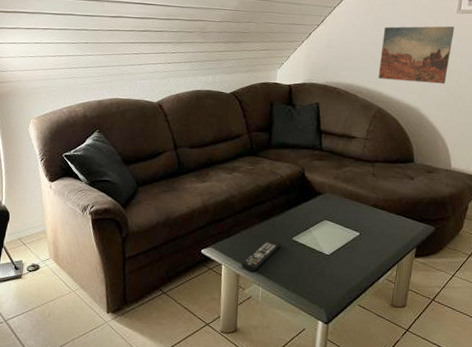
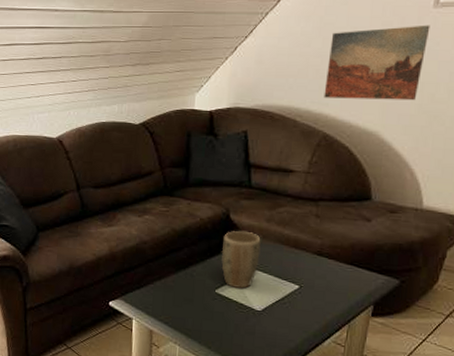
remote control: present [241,238,281,272] -> none [155,291,202,328]
plant pot: none [297,186,330,236] -> present [221,230,261,288]

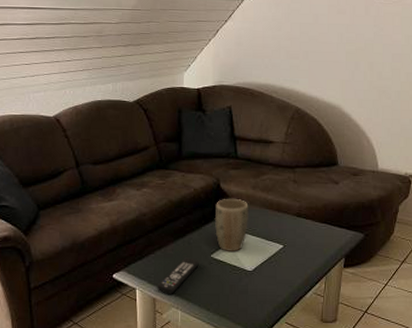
remote control: none [155,291,202,328] -> present [157,258,199,294]
wall art: present [324,25,431,101] -> none [294,13,375,78]

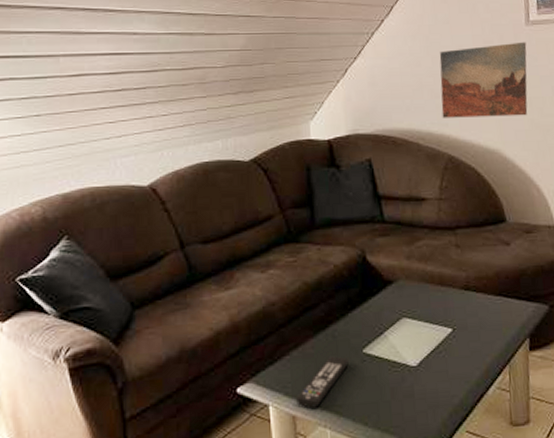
plant pot: present [214,198,249,251] -> none [363,273,406,343]
wall art: none [294,13,375,78] -> present [439,42,528,118]

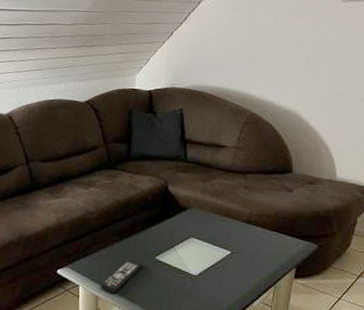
wall art: present [439,42,528,118] -> none [250,16,340,84]

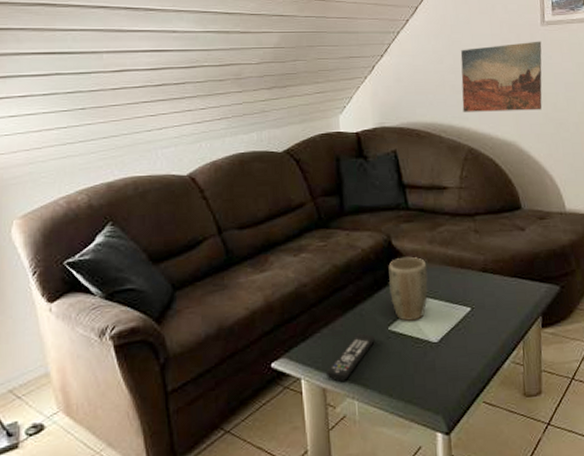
plant pot: none [160,201,196,255] -> present [388,256,428,321]
wall art: none [250,16,340,84] -> present [460,41,542,112]

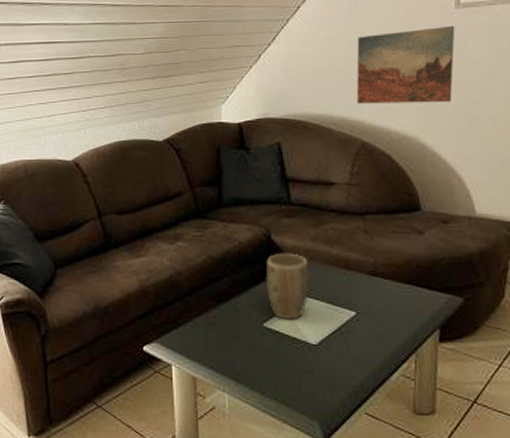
remote control: present [326,333,375,382] -> none [197,327,249,373]

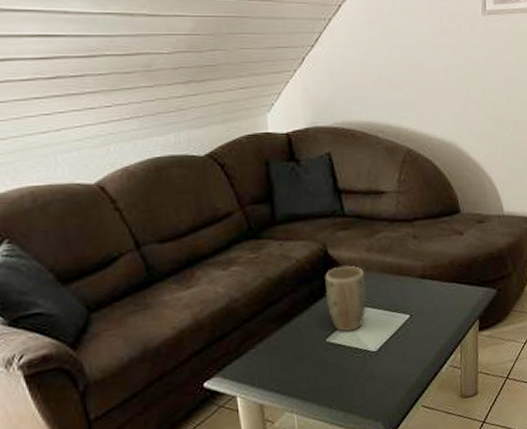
wall art: present [356,25,455,104] -> none [398,32,483,110]

